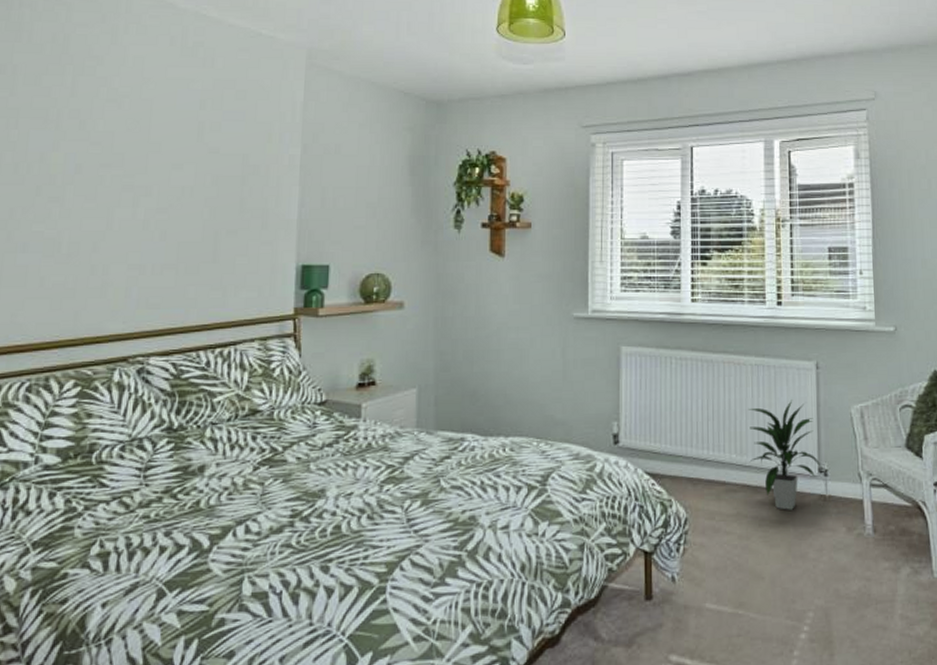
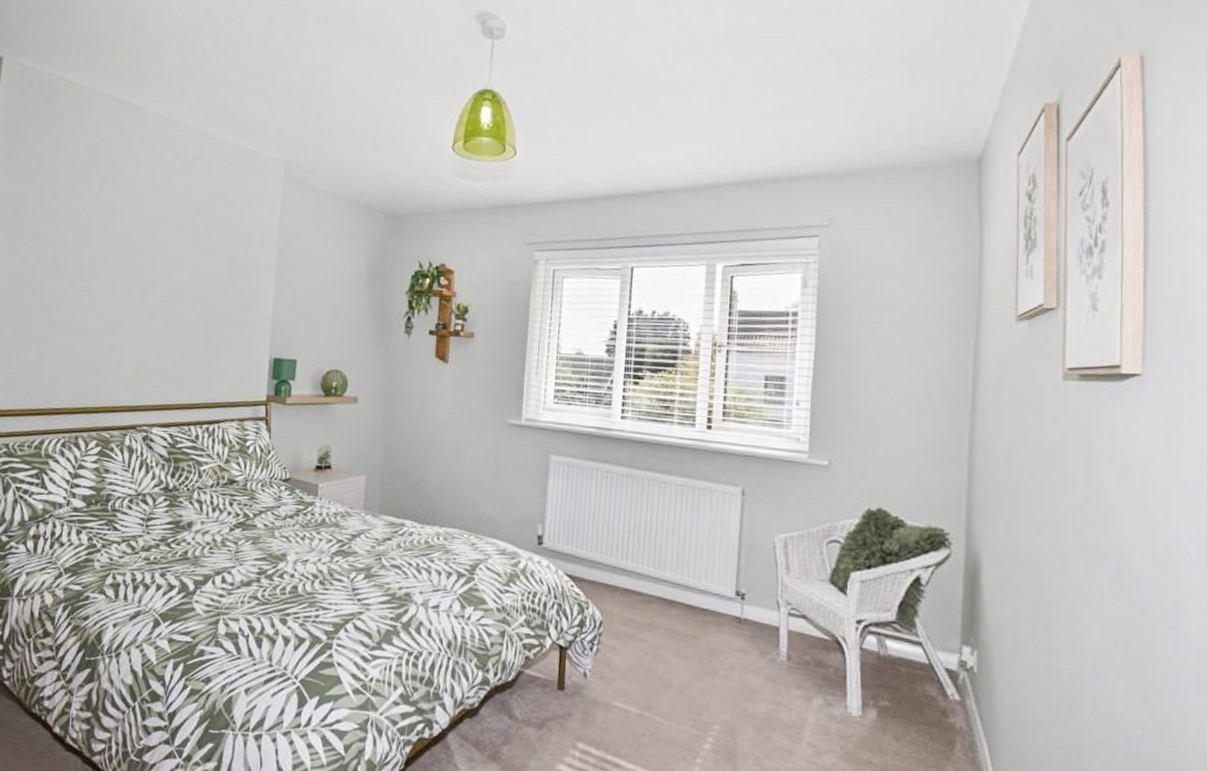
indoor plant: present [748,400,823,510] -> none [666,522,740,627]

